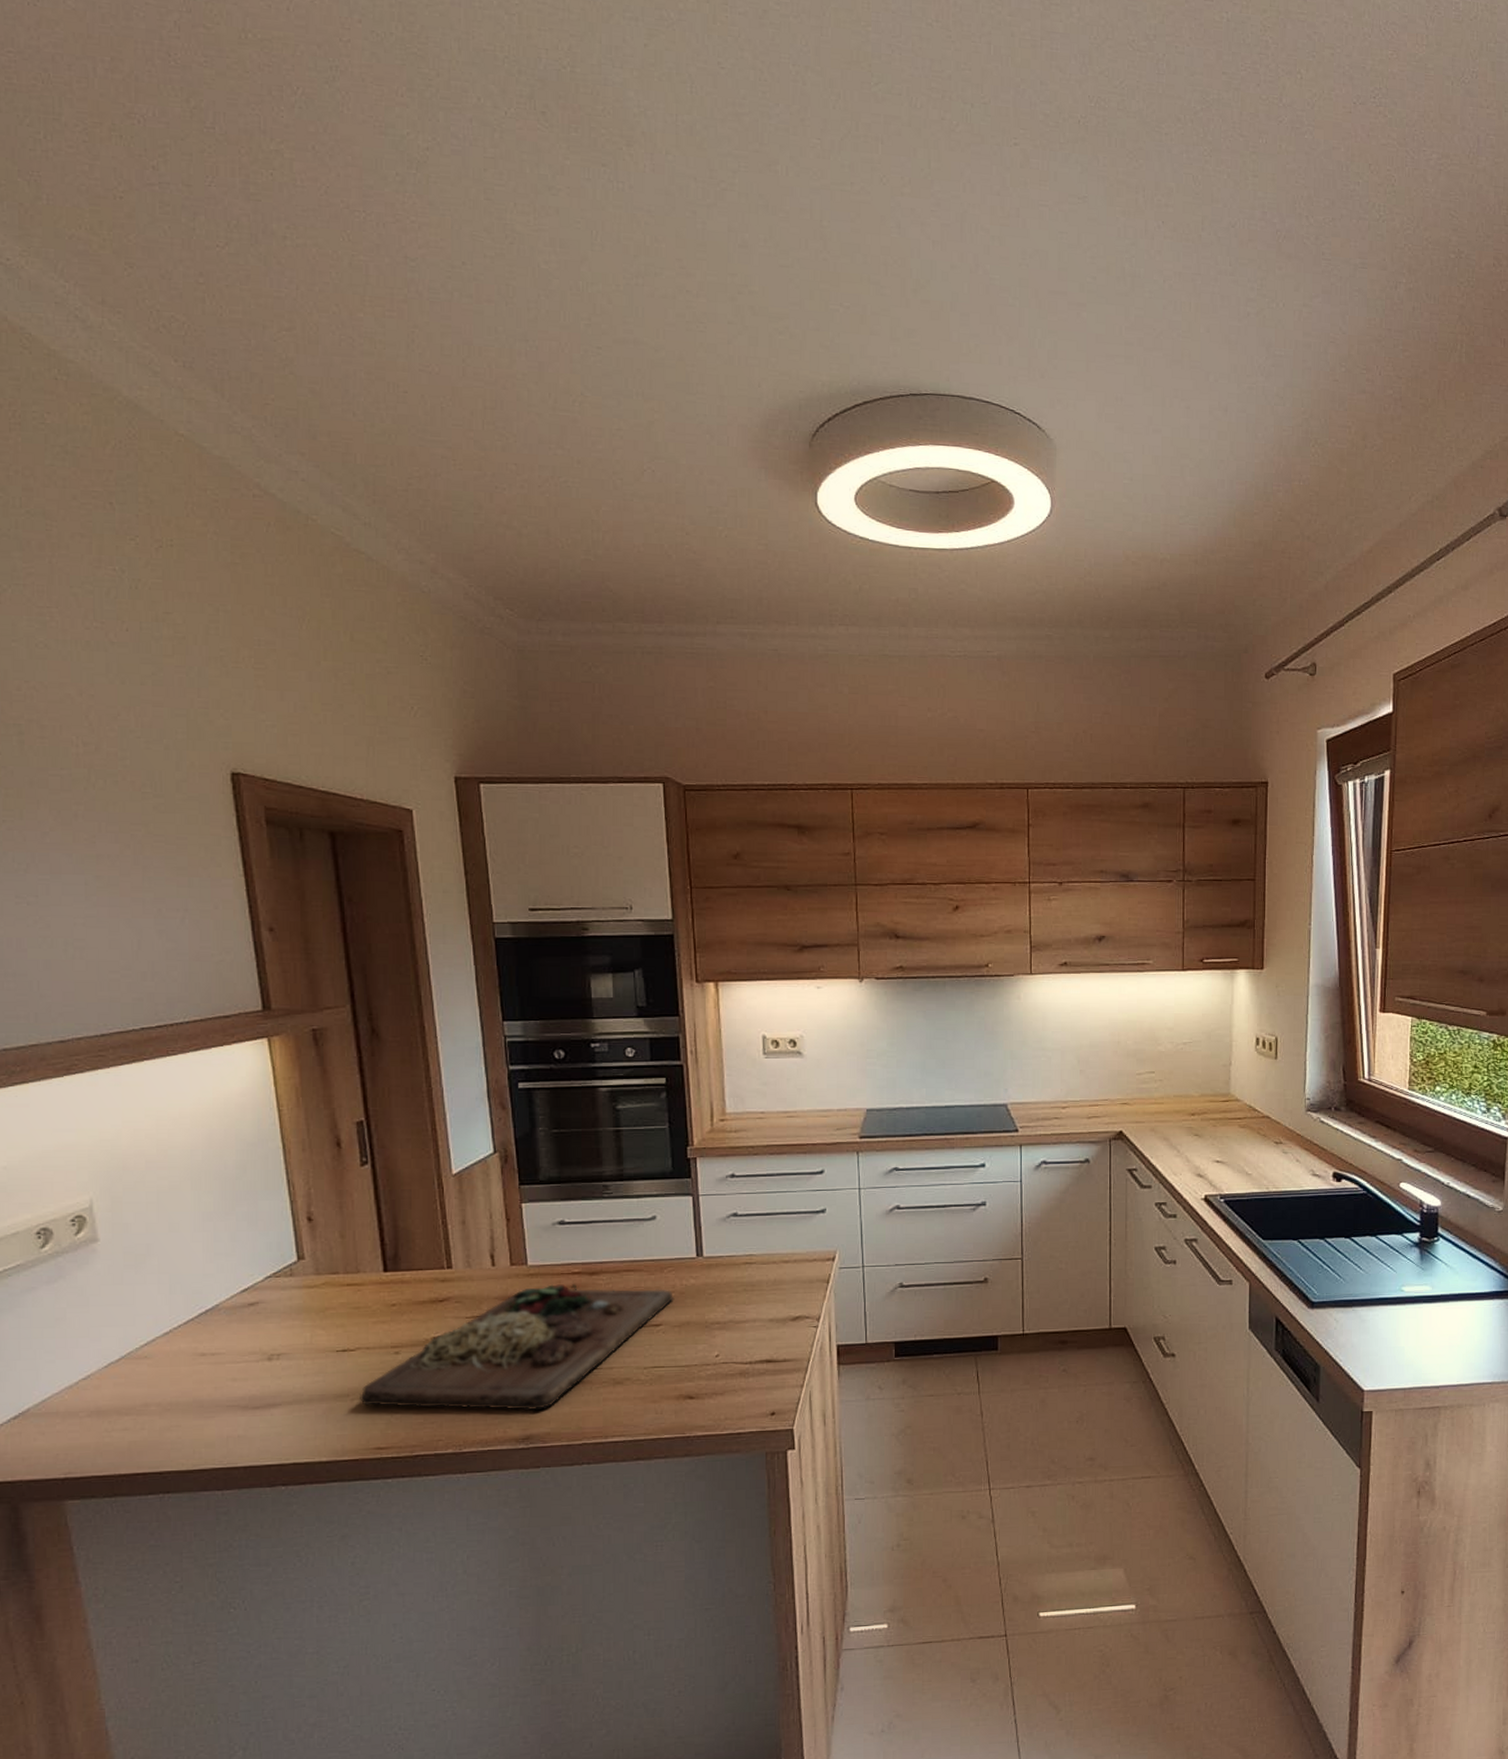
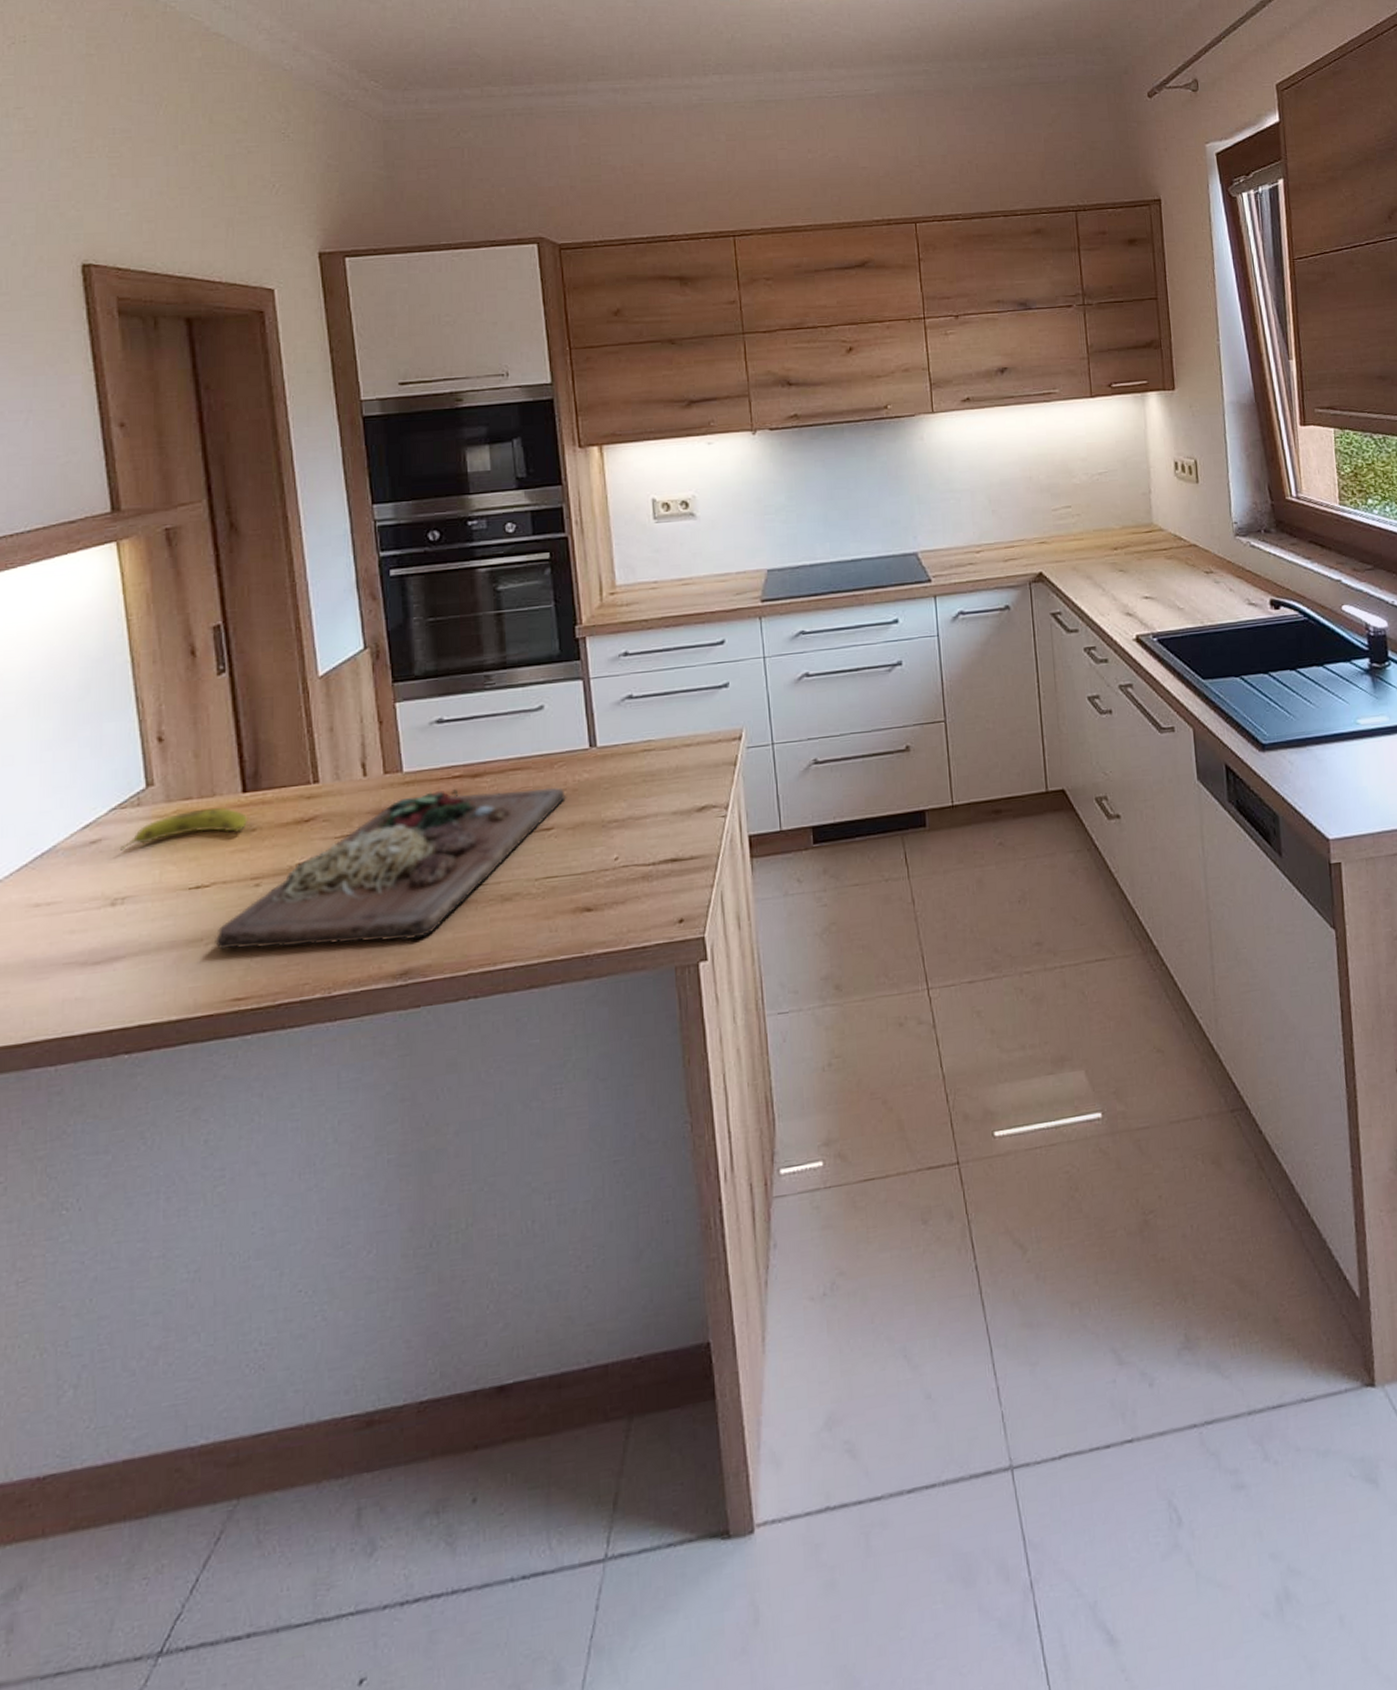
fruit: none [275,1284,389,1314] -> present [120,808,248,851]

